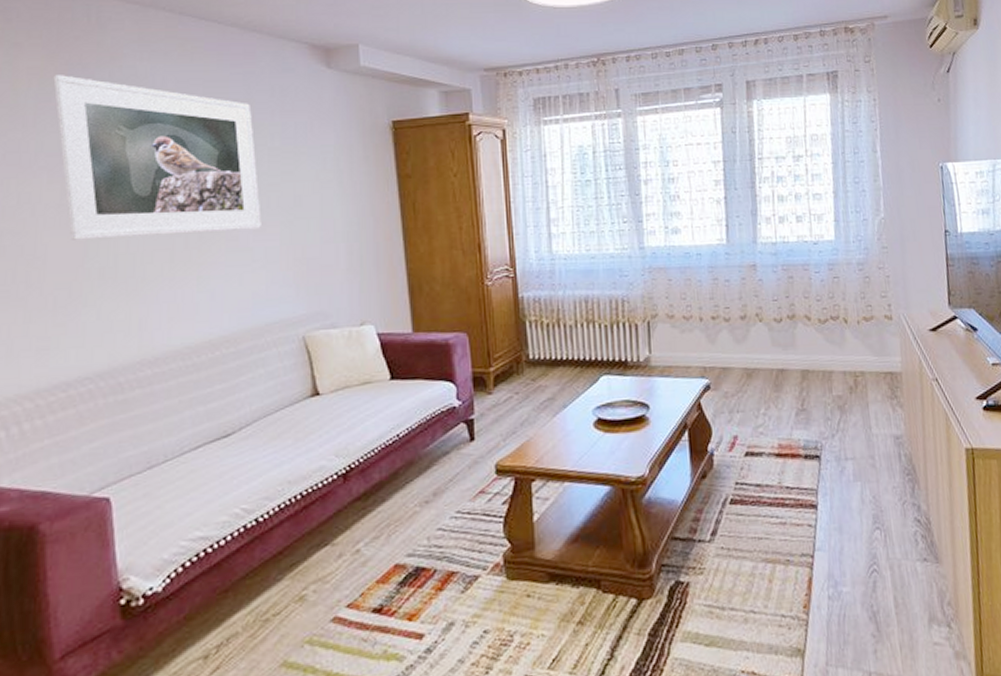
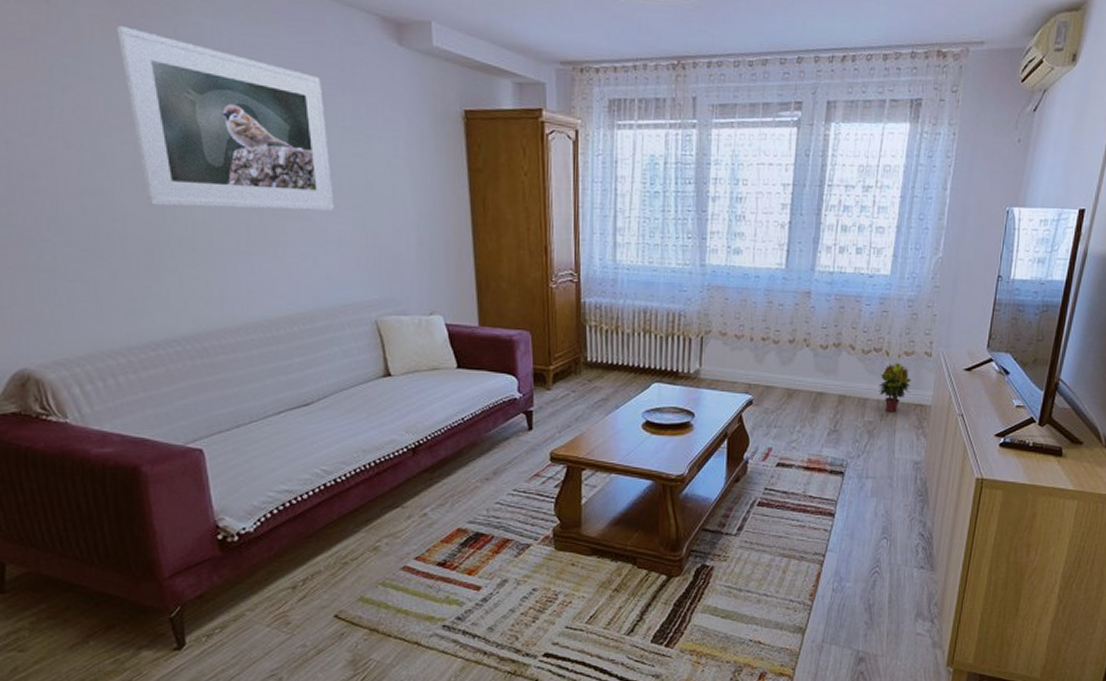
potted plant: none [842,329,877,384] -> present [879,362,911,412]

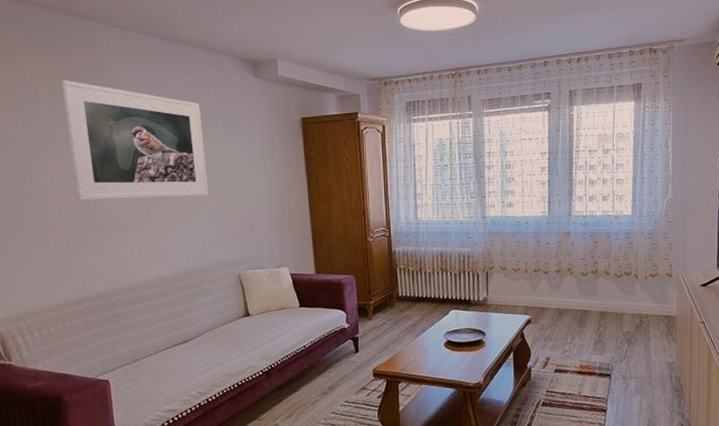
potted plant: present [879,362,911,412] -> none [632,283,658,323]

